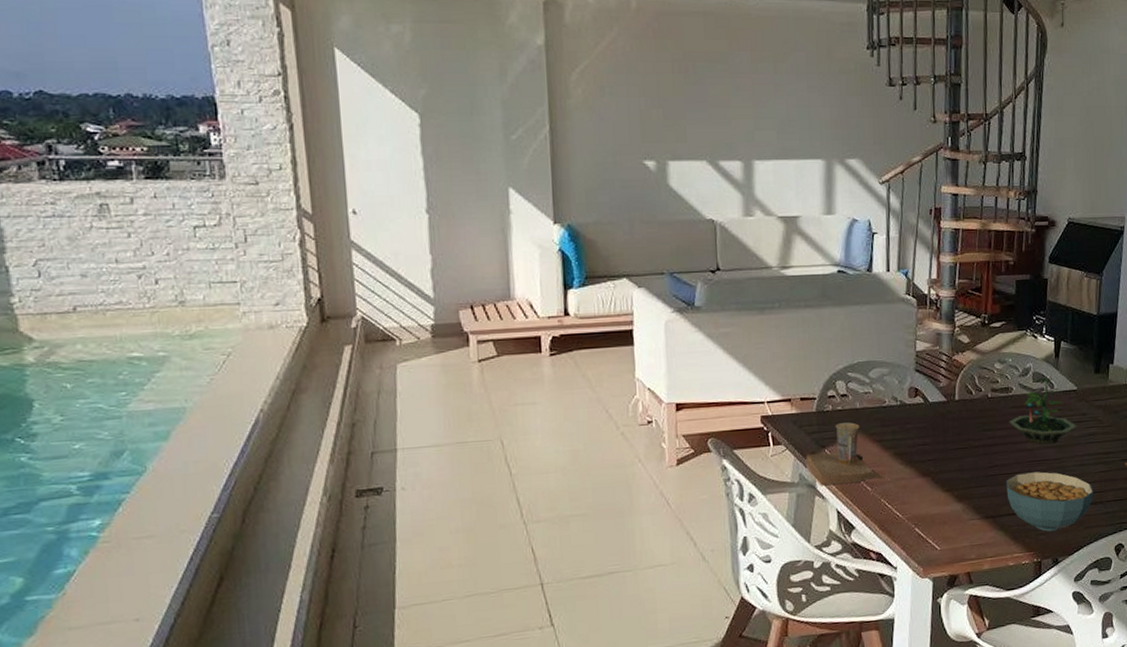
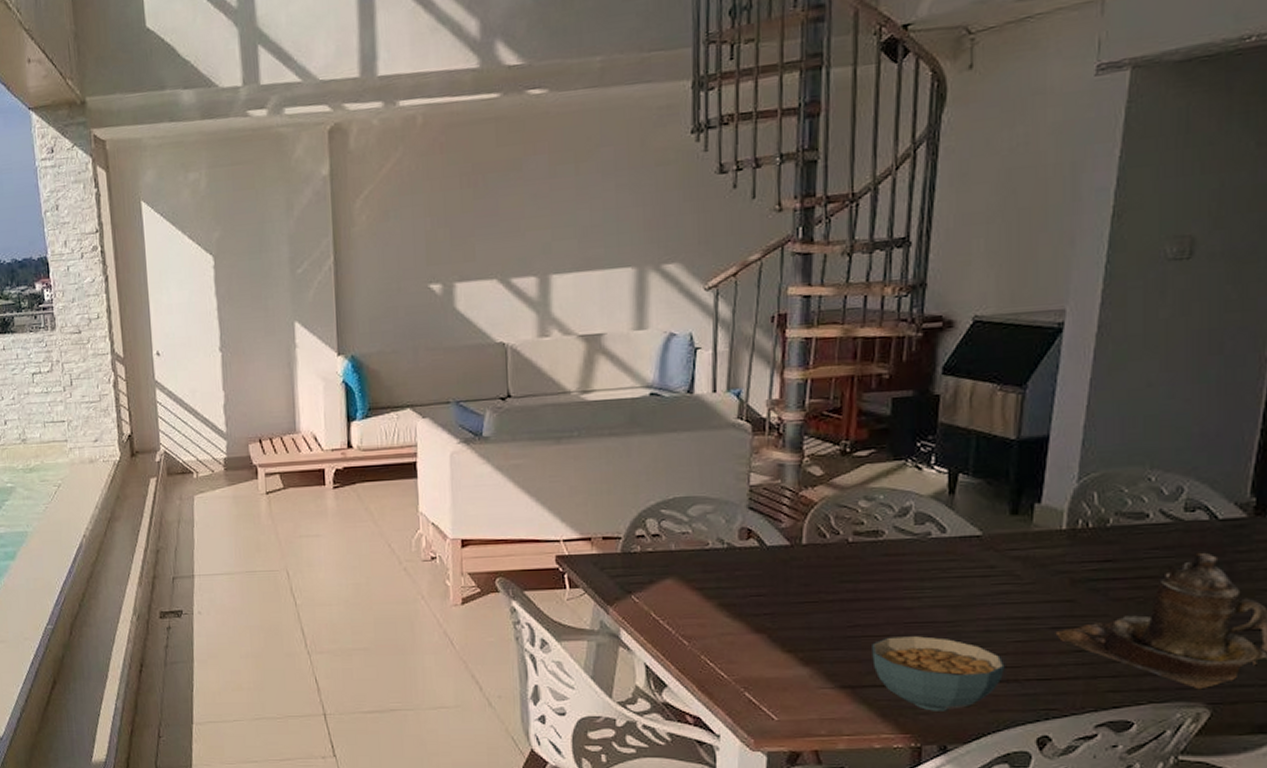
cup: present [806,422,888,486] -> none [608,566,710,636]
terrarium: present [1009,378,1076,445] -> none [878,519,980,603]

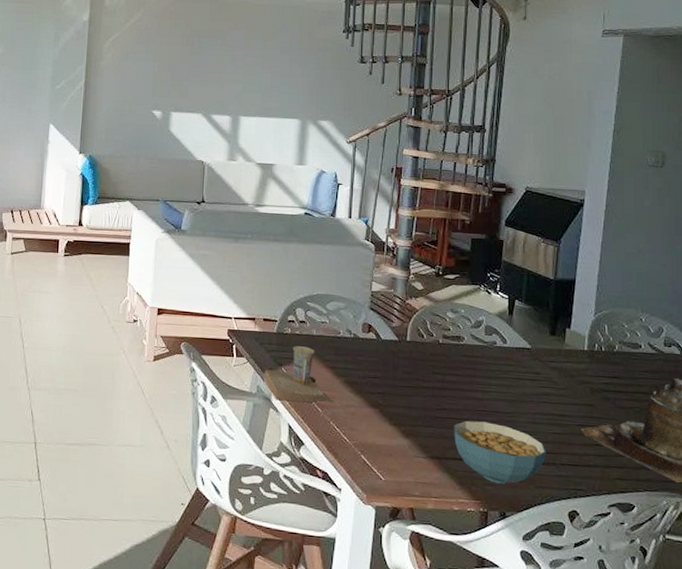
cup: none [608,566,710,636] -> present [264,346,338,405]

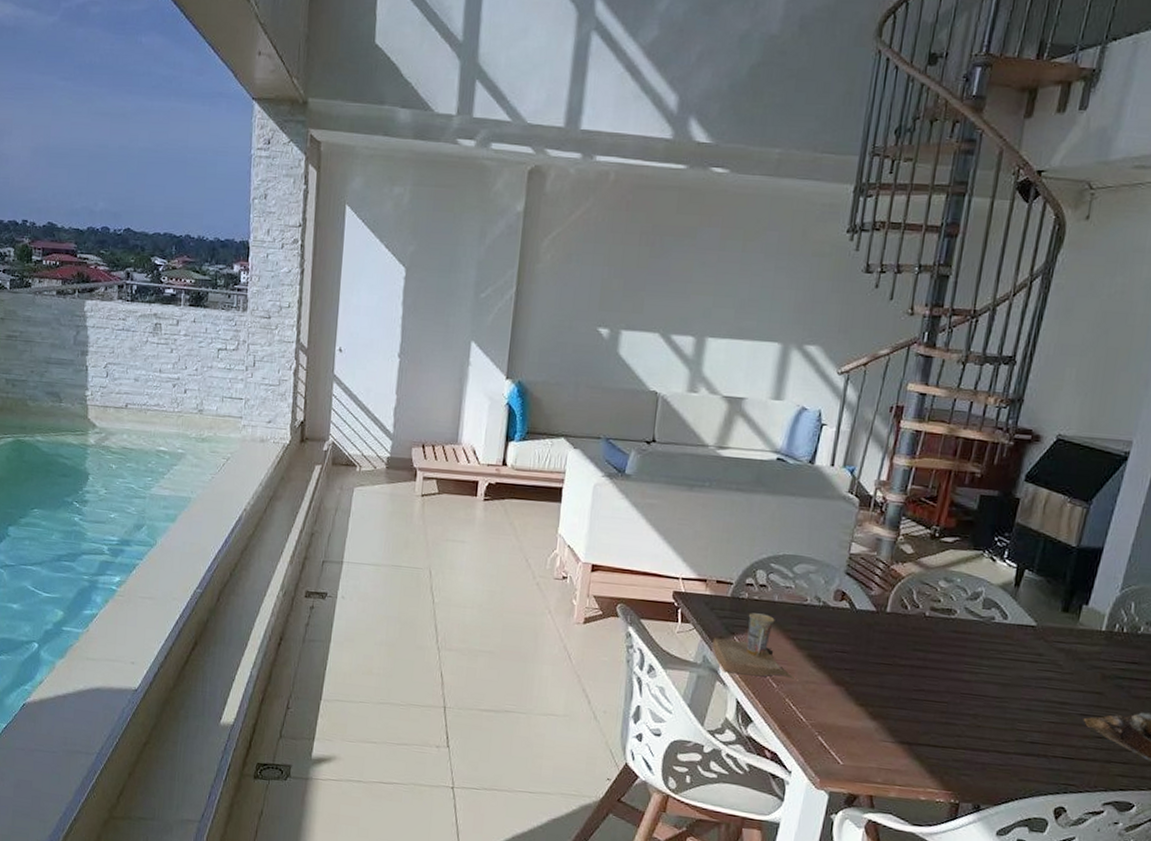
cereal bowl: present [454,420,546,484] -> none [930,704,1038,775]

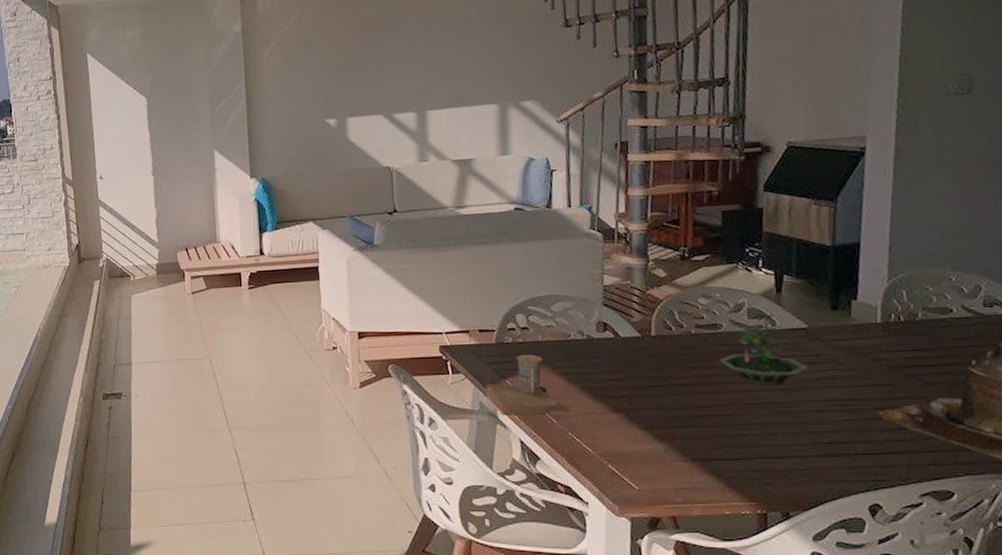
terrarium: none [945,606,1028,680] -> present [718,314,808,386]

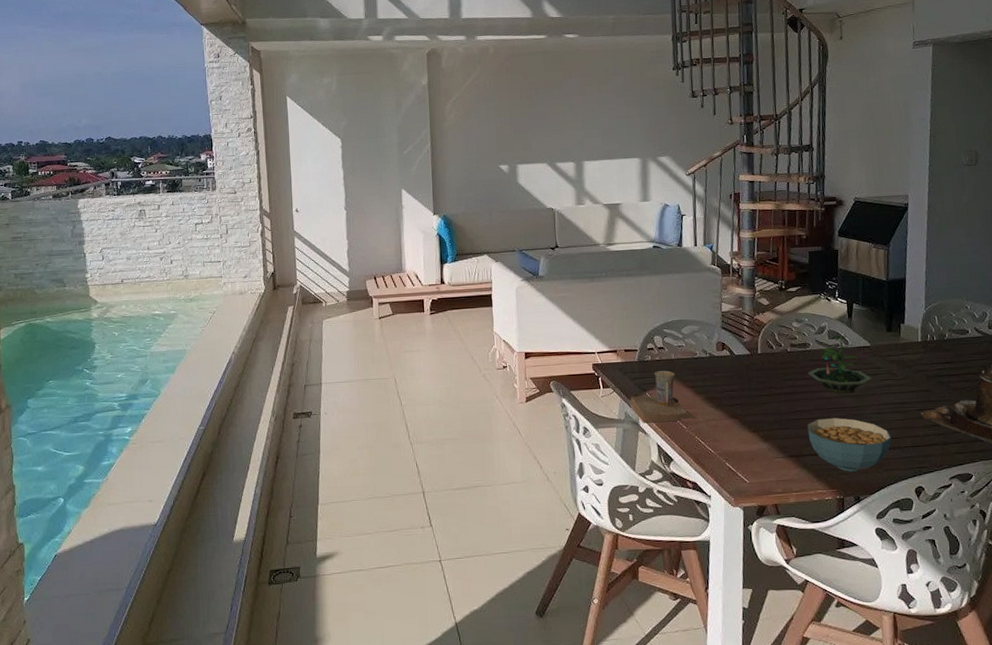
cereal bowl: none [717,415,836,482] -> present [807,418,892,472]

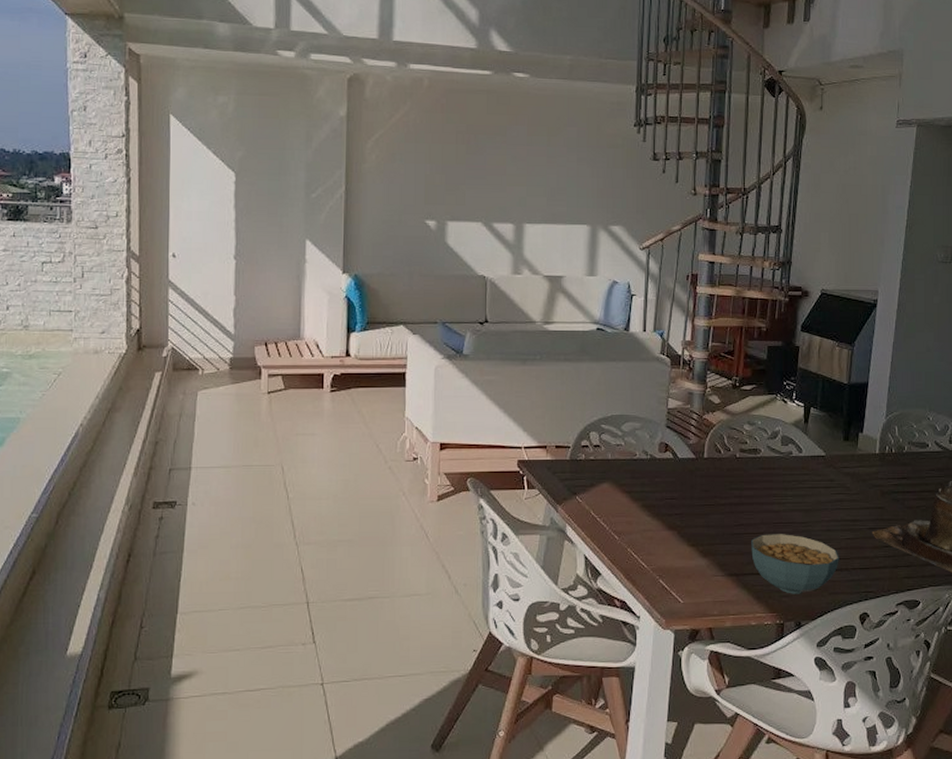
cup: present [630,370,701,423] -> none [558,472,635,531]
terrarium: present [807,335,872,394] -> none [756,442,824,507]

